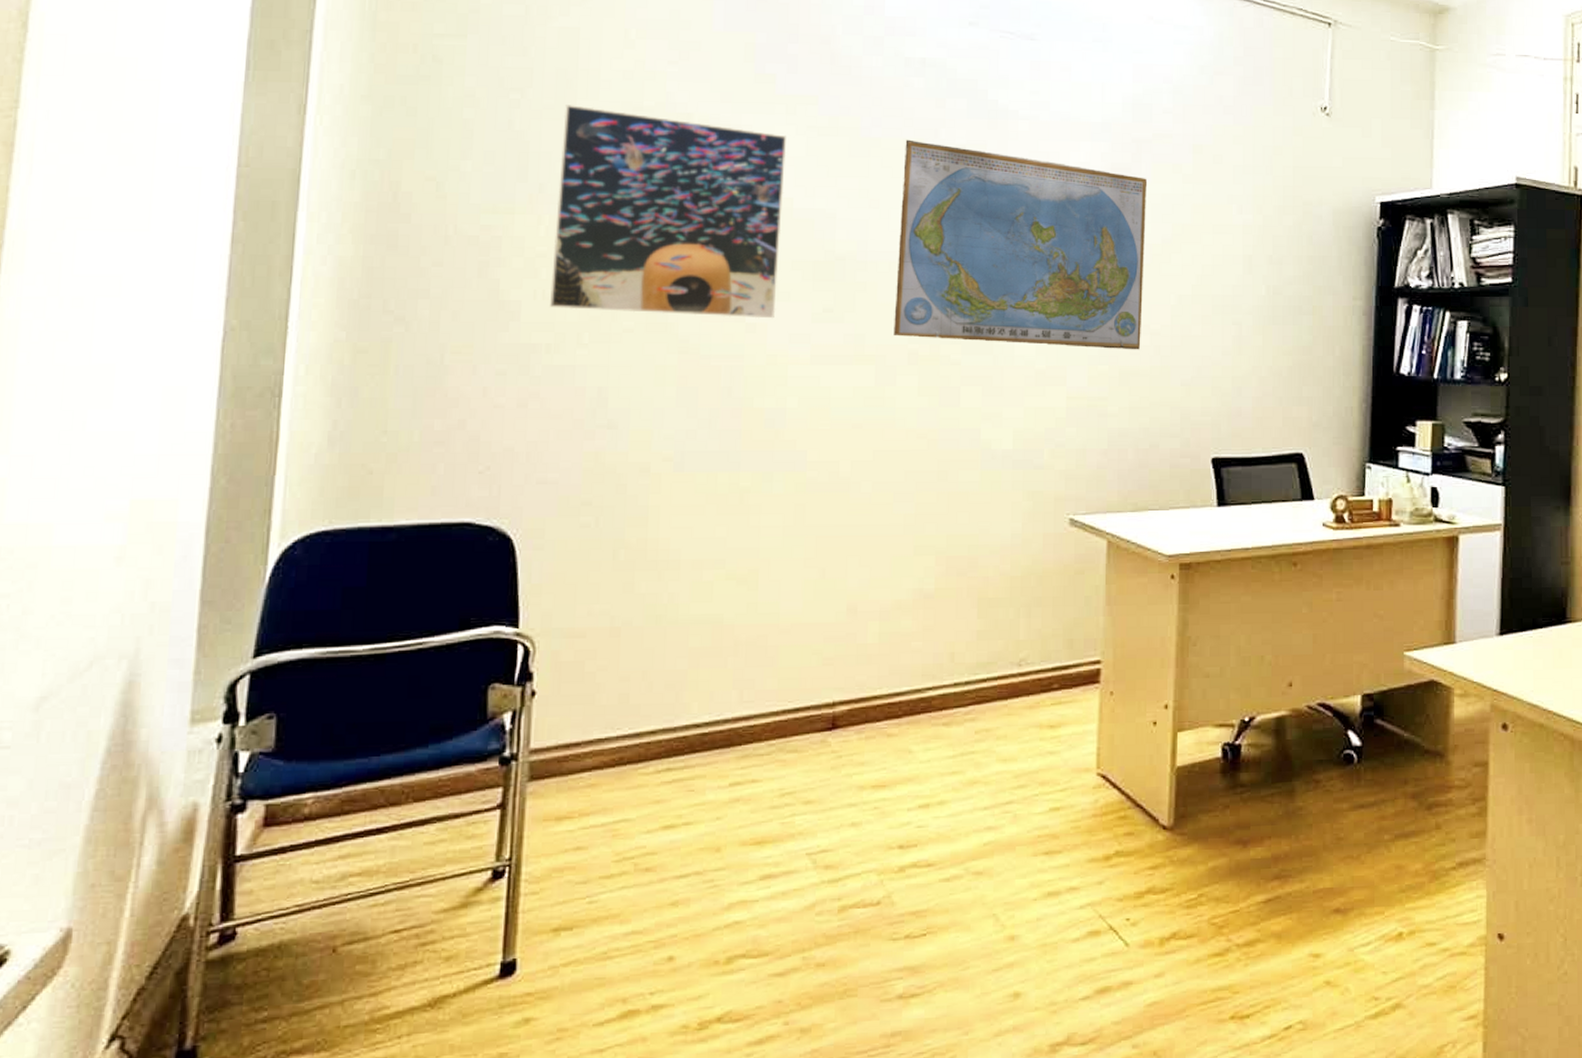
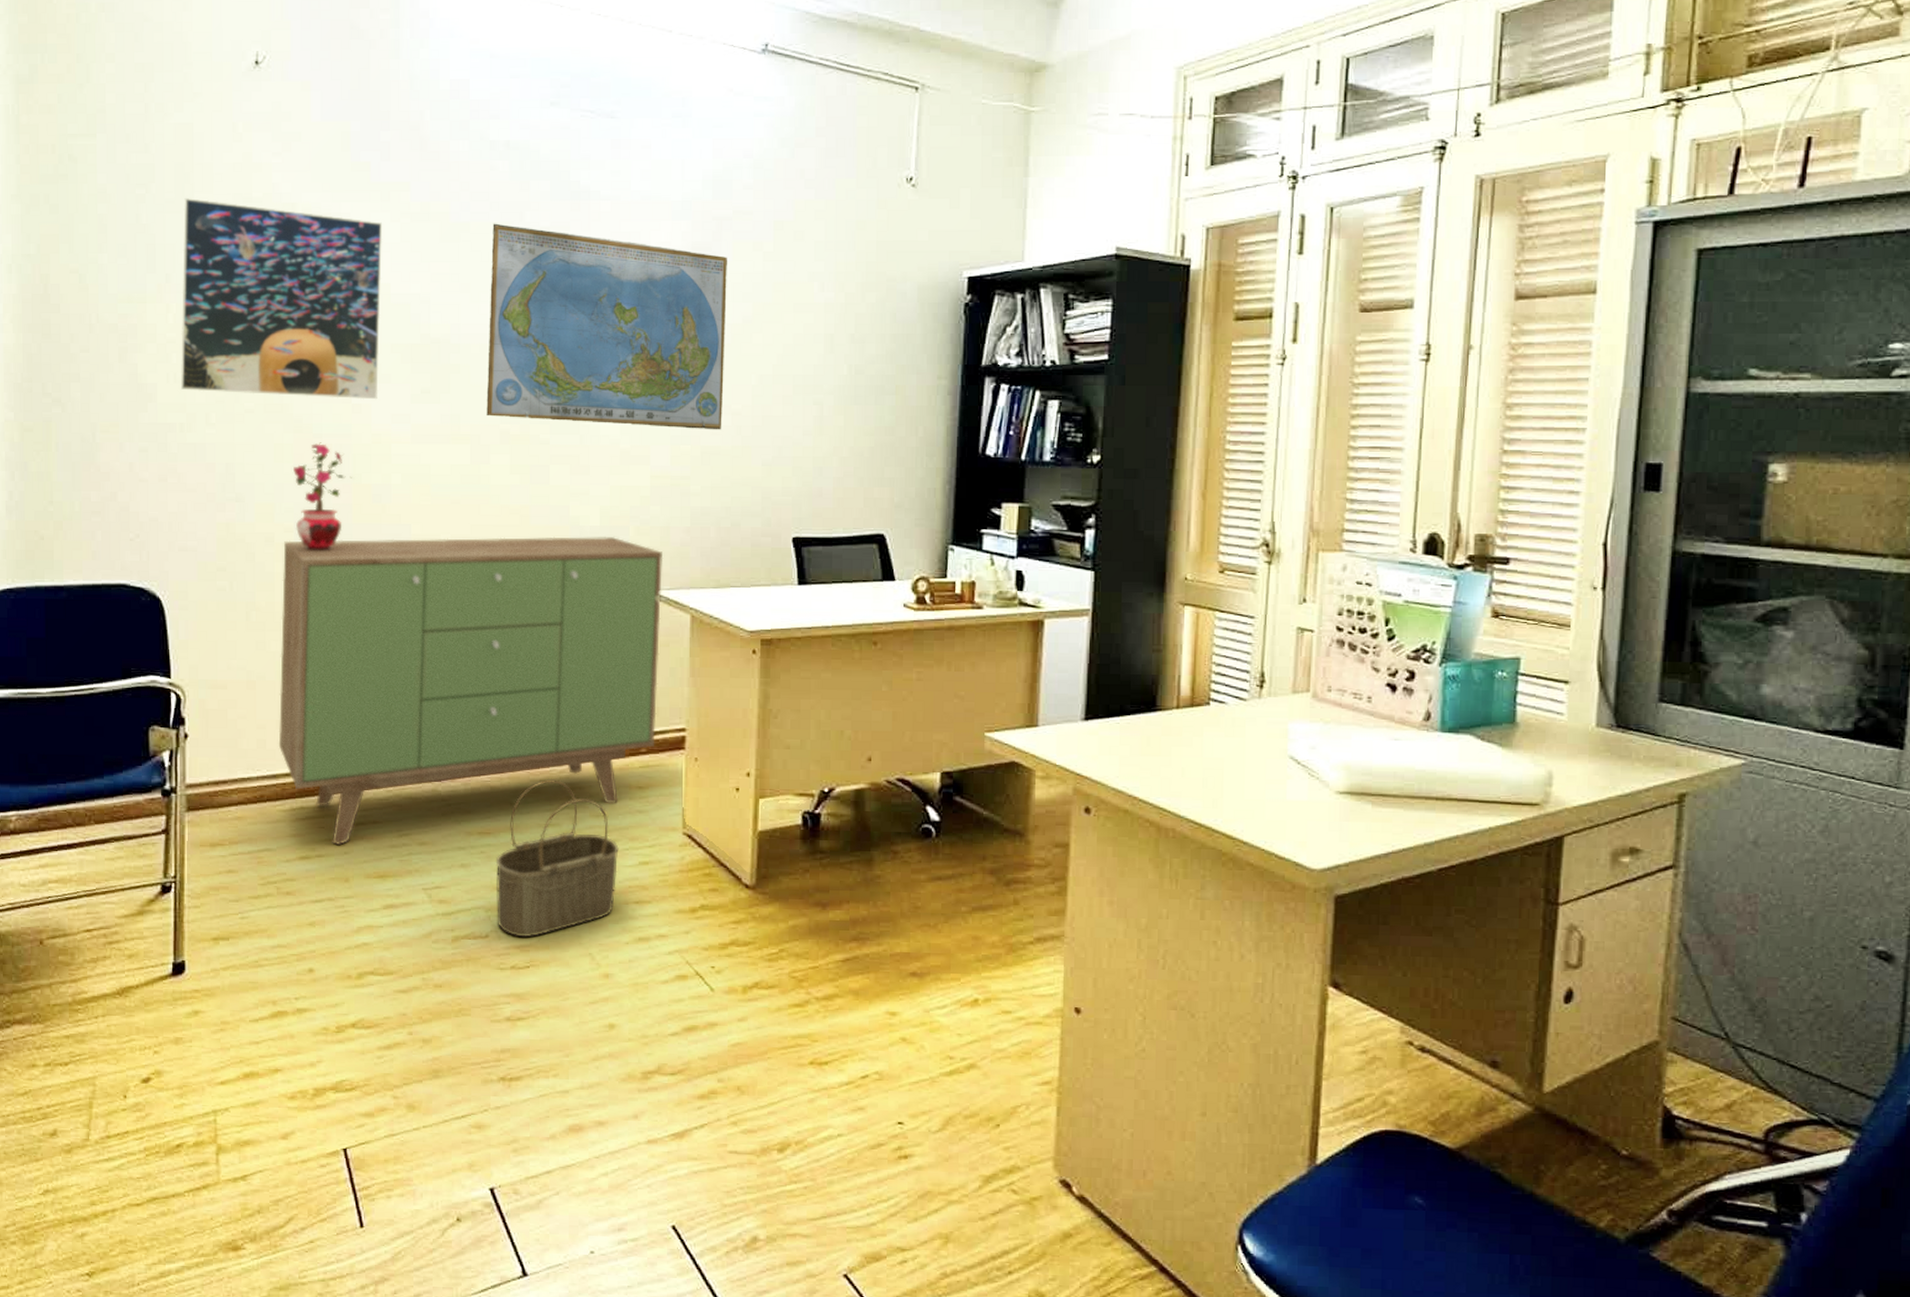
sideboard: none [644,461,1079,809] -> present [278,536,664,845]
potted plant: none [675,364,743,482] -> present [293,442,352,552]
wicker basket: none [890,721,1028,902] -> present [495,778,619,938]

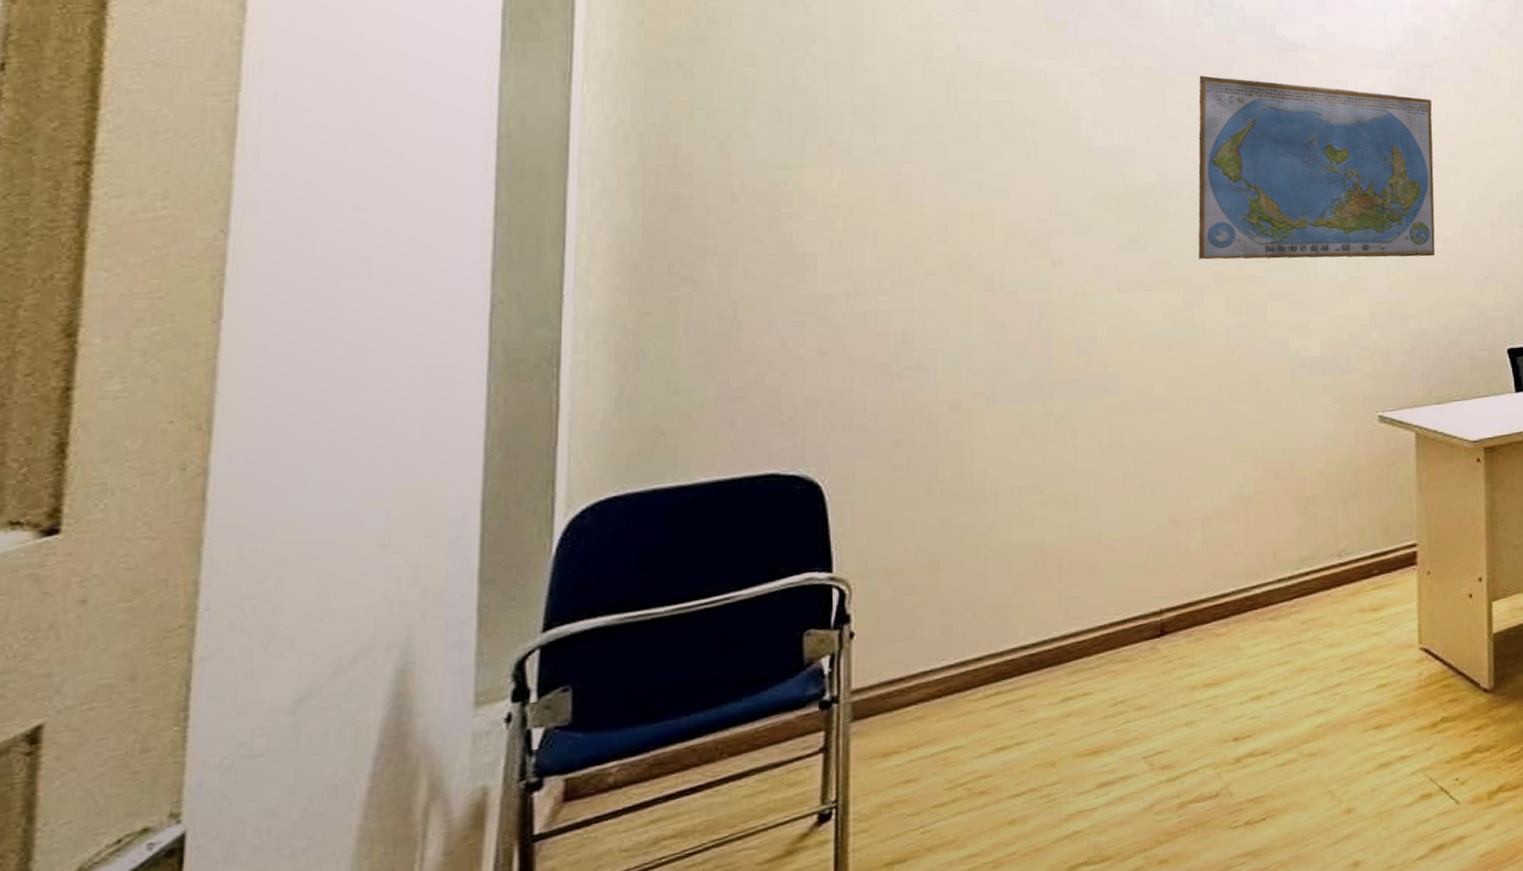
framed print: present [181,198,383,400] -> none [847,59,1083,257]
sideboard: present [278,536,664,845] -> none [968,366,1387,727]
potted plant: present [293,442,352,552] -> none [984,299,1052,414]
wicker basket: present [495,778,619,938] -> none [1224,615,1355,789]

